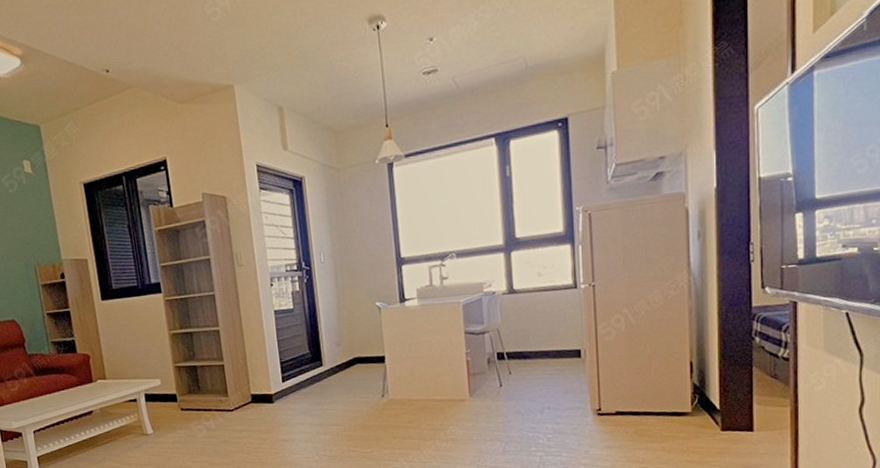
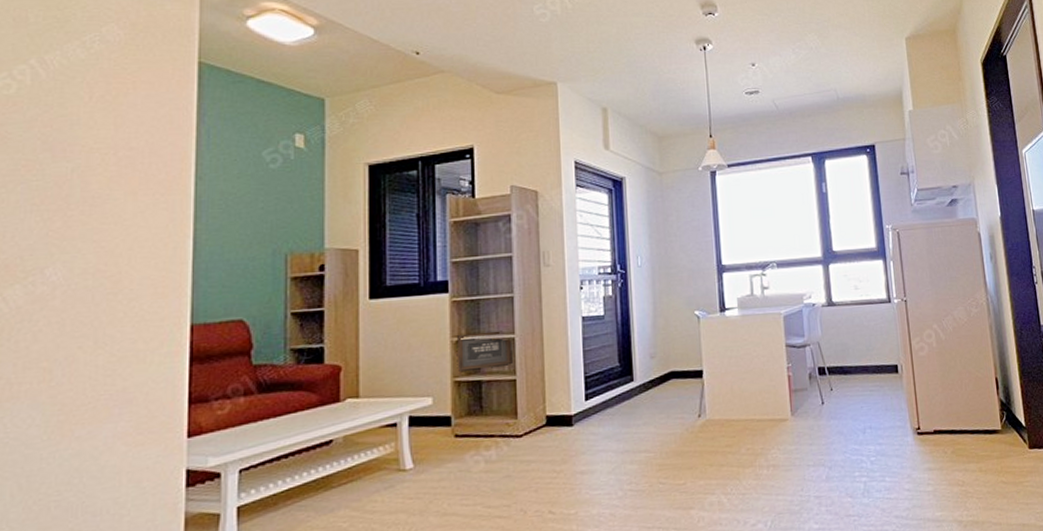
picture frame: none [173,324,220,358] -> present [457,330,513,371]

